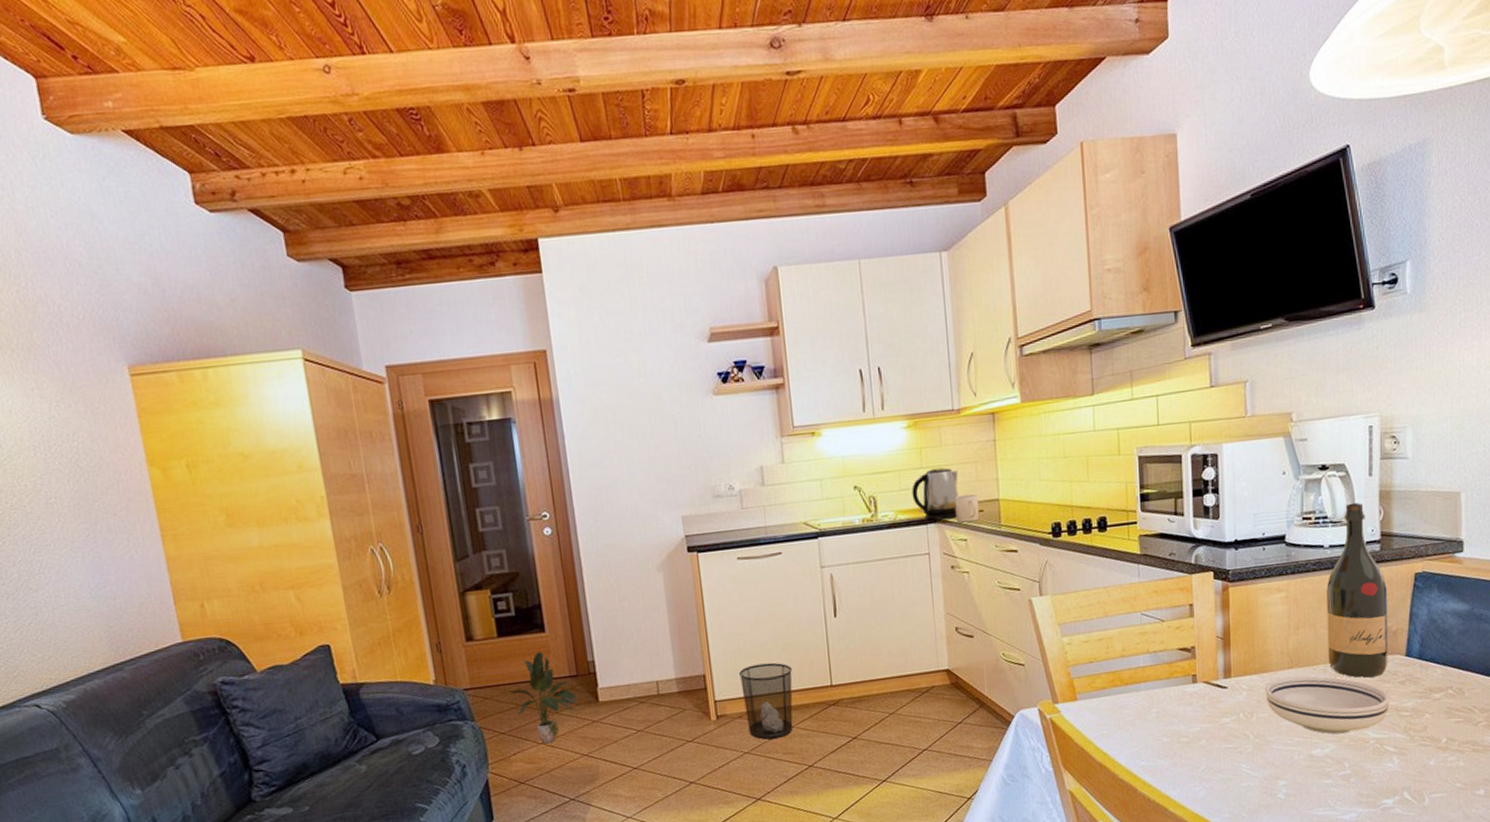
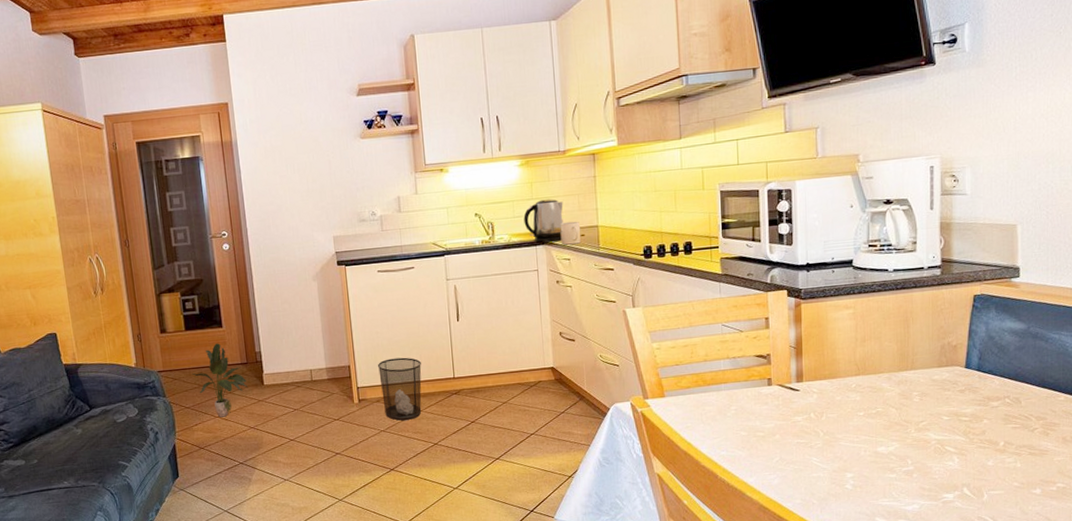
bowl: present [1265,676,1390,734] -> none [834,382,950,435]
wine bottle: present [1326,502,1388,678] -> none [891,232,948,386]

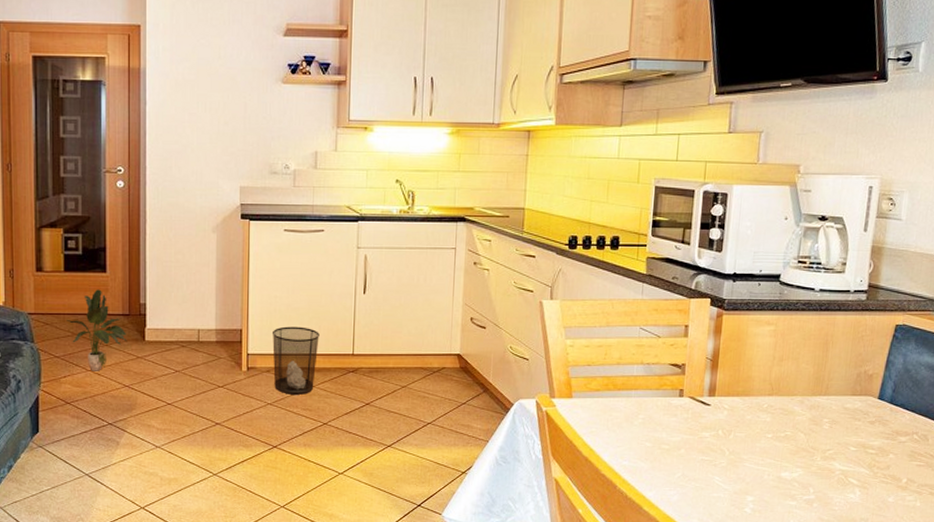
kettle: present [523,199,563,243] -> none [447,173,491,220]
mug: present [560,221,582,245] -> none [483,200,506,225]

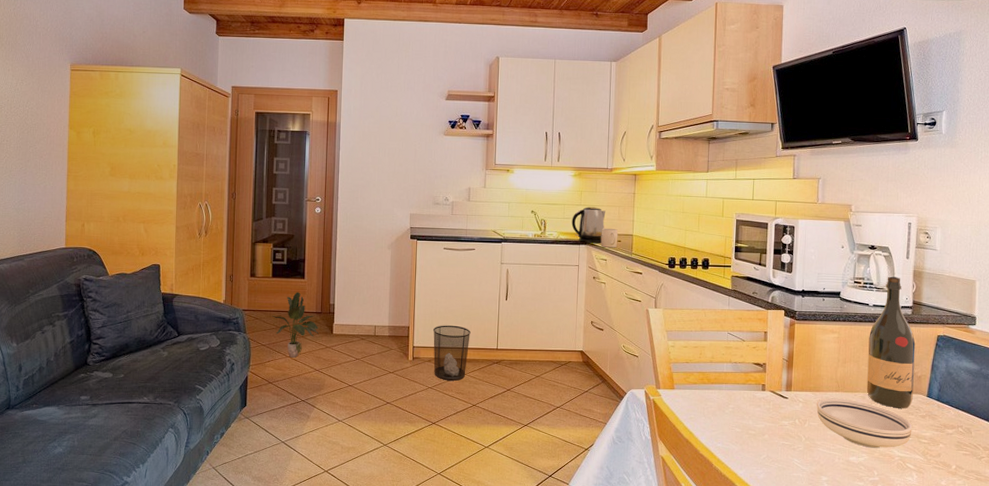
kettle: none [447,173,491,220] -> present [571,207,606,243]
mug: none [483,200,506,225] -> present [600,228,618,248]
bowl: none [744,403,859,461] -> present [816,398,913,448]
wine bottle: none [806,254,869,414] -> present [866,276,915,409]

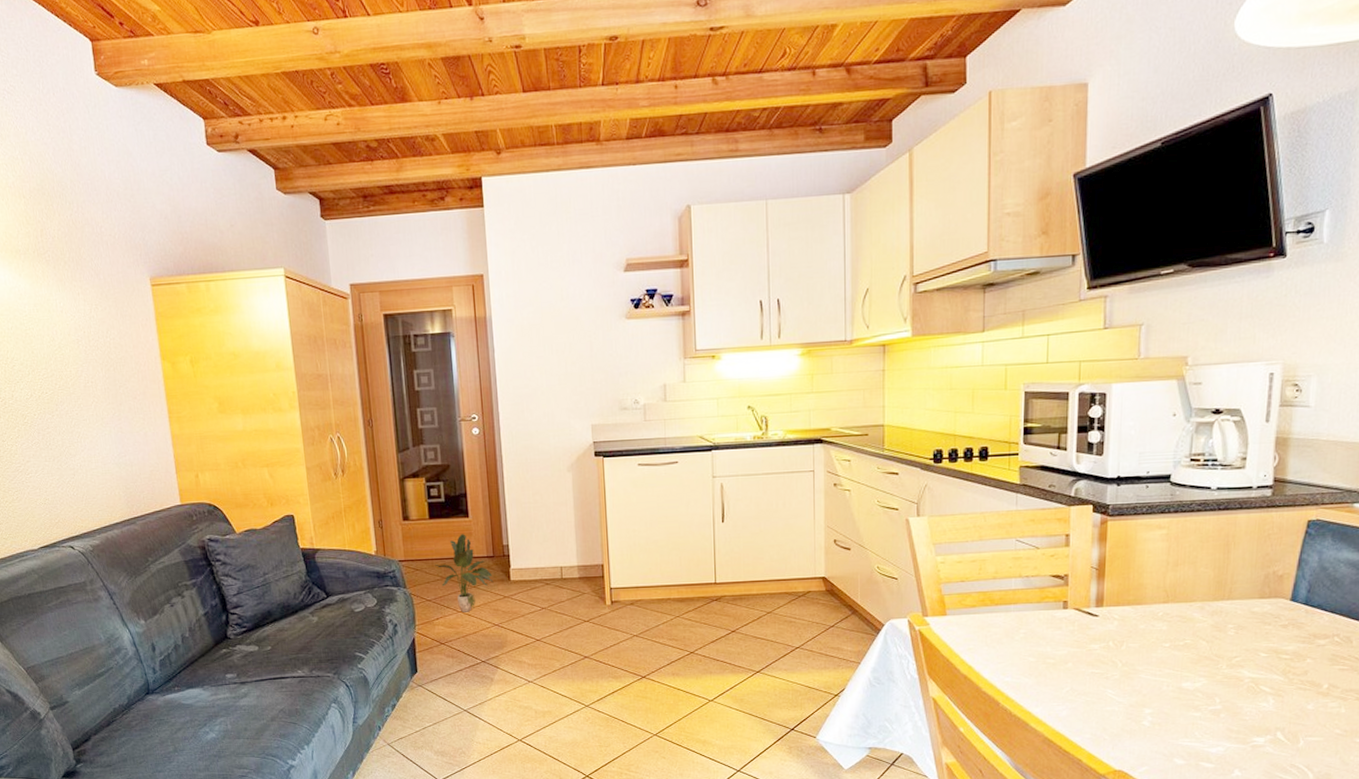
waste bin: present [432,325,471,381] -> none [633,558,681,626]
kettle: present [571,207,606,243] -> none [801,393,847,441]
mug: present [600,228,618,248] -> none [841,418,865,445]
bowl: present [816,398,913,448] -> none [1137,611,1270,670]
wine bottle: present [866,276,915,409] -> none [1206,447,1276,618]

